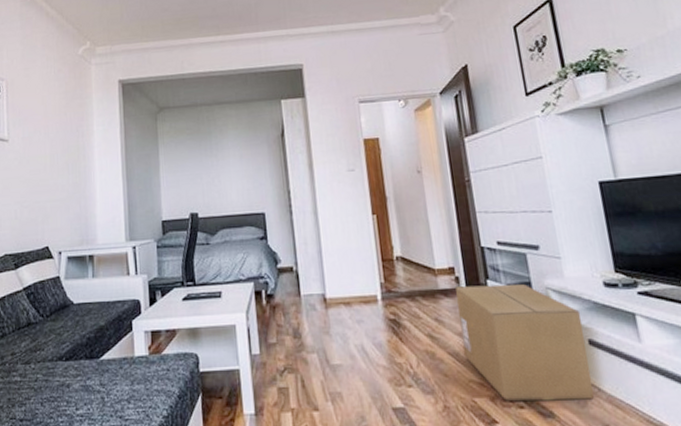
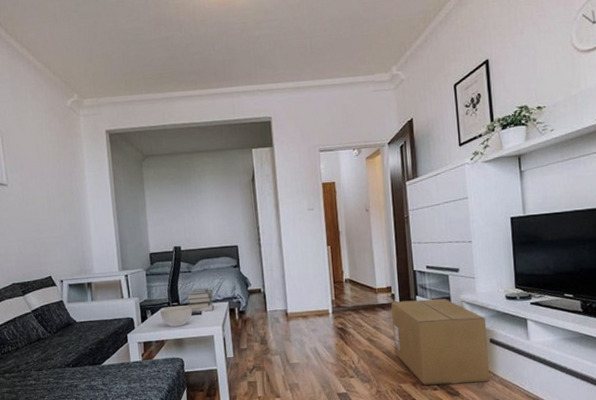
bowl: none [171,285,211,314] -> present [159,305,193,328]
books: none [204,264,237,295] -> present [187,288,214,313]

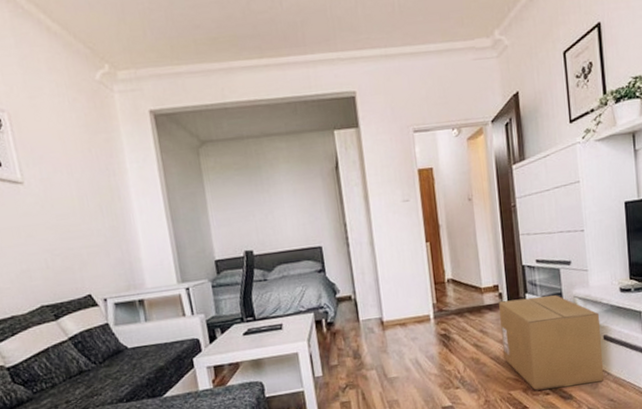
bowl: present [159,305,193,328] -> none [231,319,272,347]
books: present [187,288,214,313] -> none [263,298,297,328]

